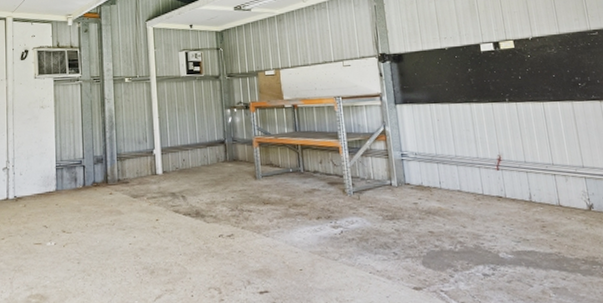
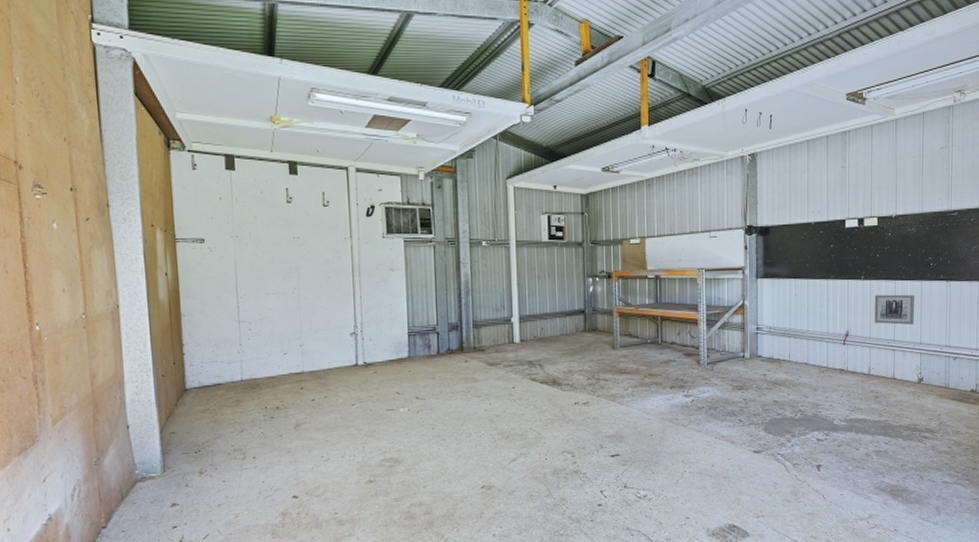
wall art: none [523,116,571,148] -> present [874,294,915,325]

